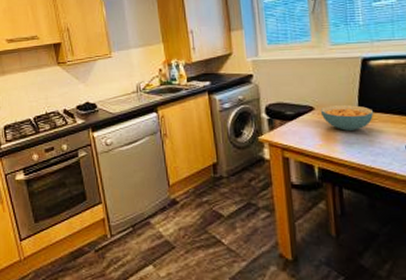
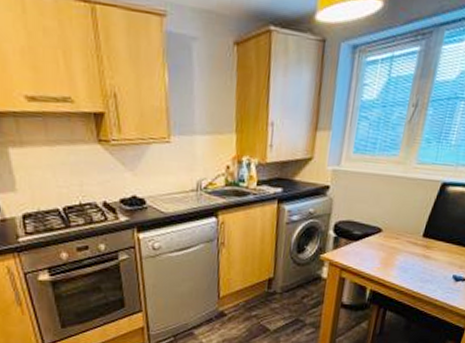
cereal bowl: present [320,104,373,131] -> none [386,229,436,257]

